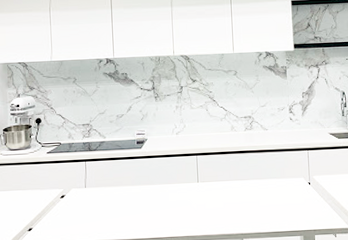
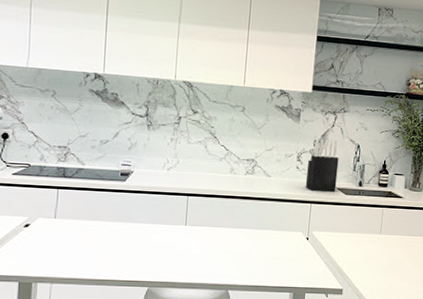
knife block: none [299,90,329,138] -> present [305,139,339,192]

